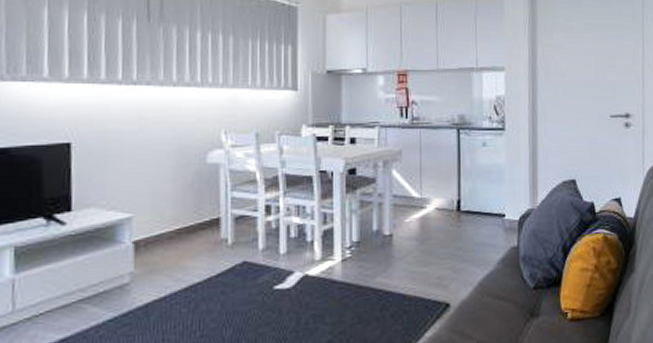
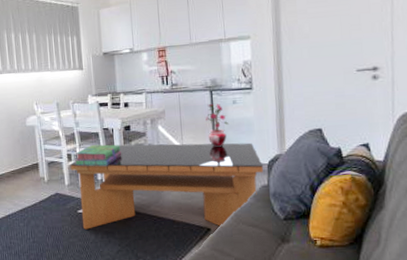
coffee table: none [268,193,513,314] -> present [70,142,263,230]
stack of books: none [276,192,343,223] -> present [75,144,122,167]
potted plant: none [450,144,478,199] -> present [205,103,229,147]

